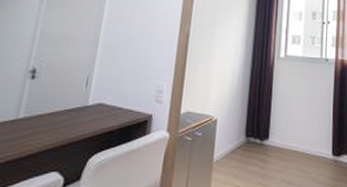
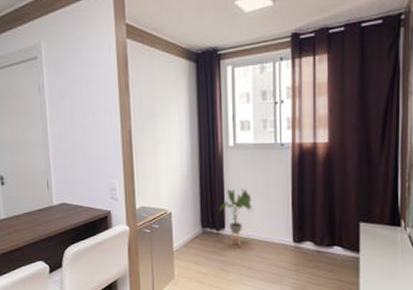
house plant: none [264,99,297,160] -> present [219,189,253,248]

